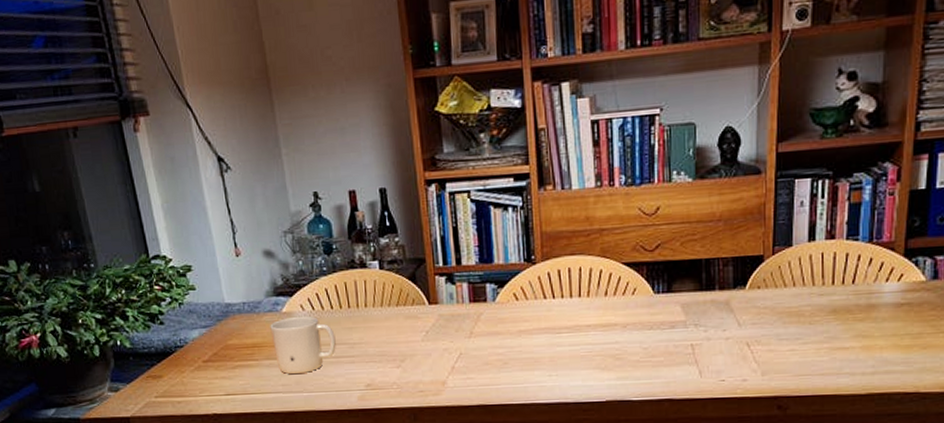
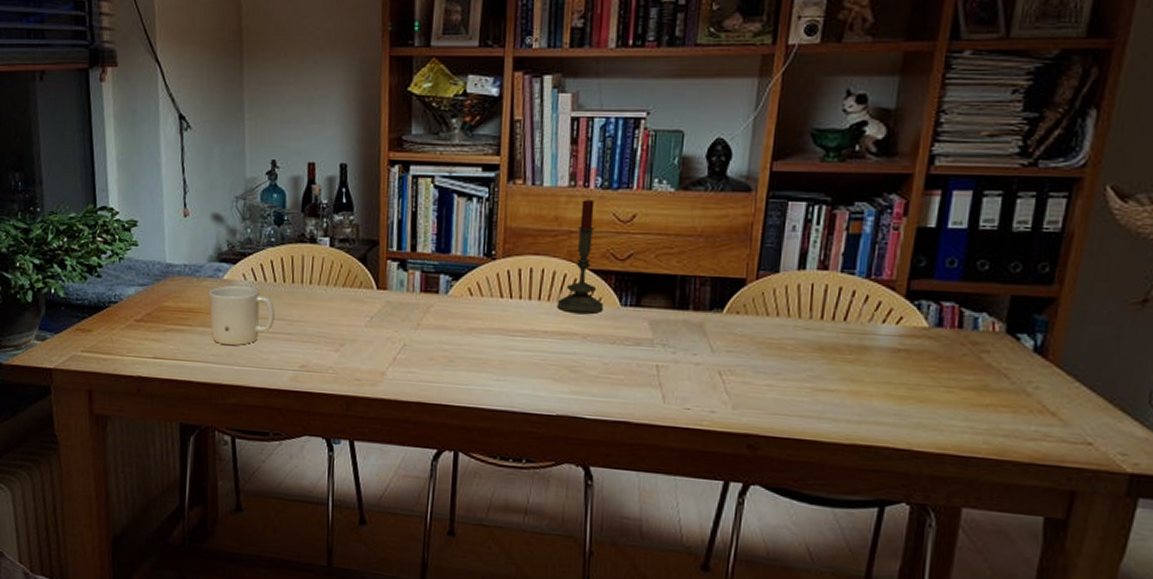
candle: none [596,195,639,306] -> present [556,197,604,315]

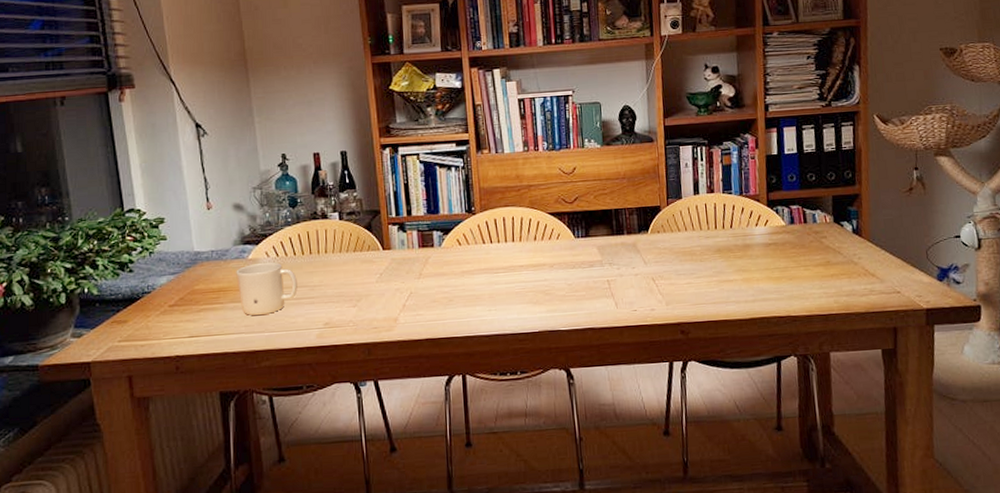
candle: present [556,197,604,315] -> none [527,158,563,249]

